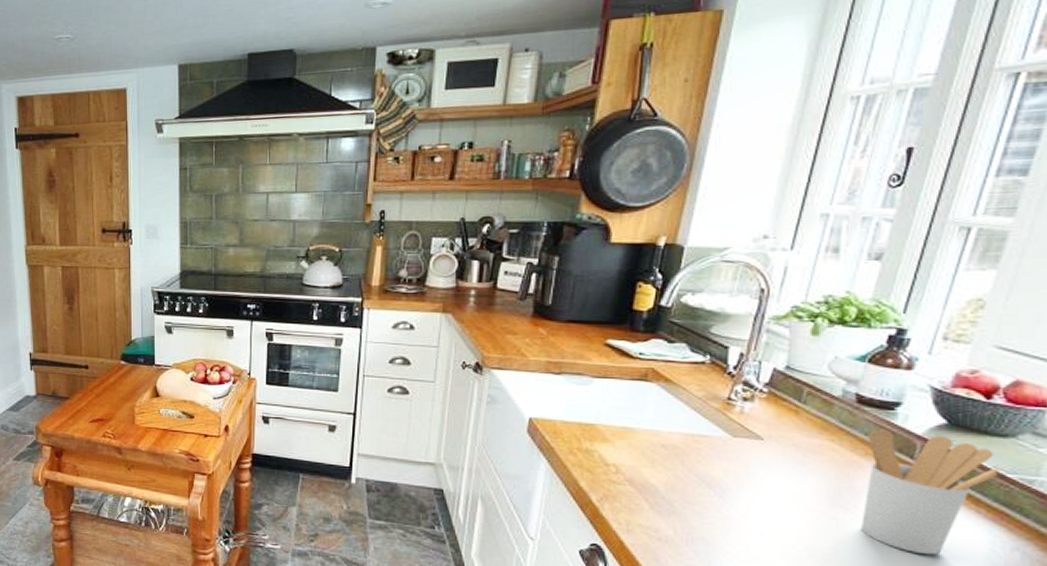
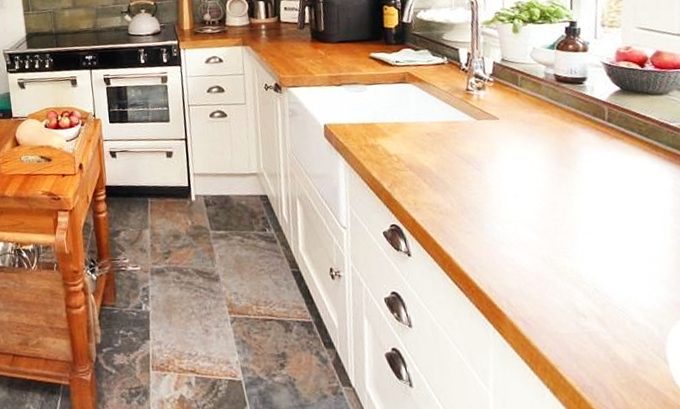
utensil holder: present [861,429,999,556] -> none [570,99,664,196]

